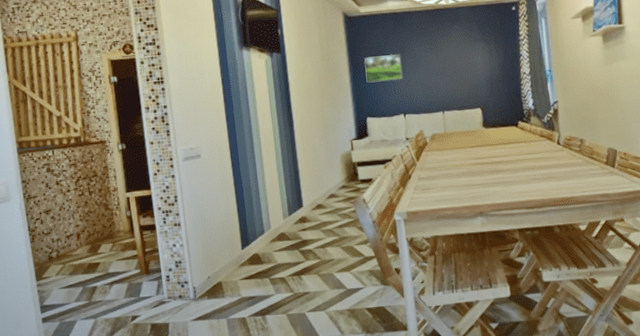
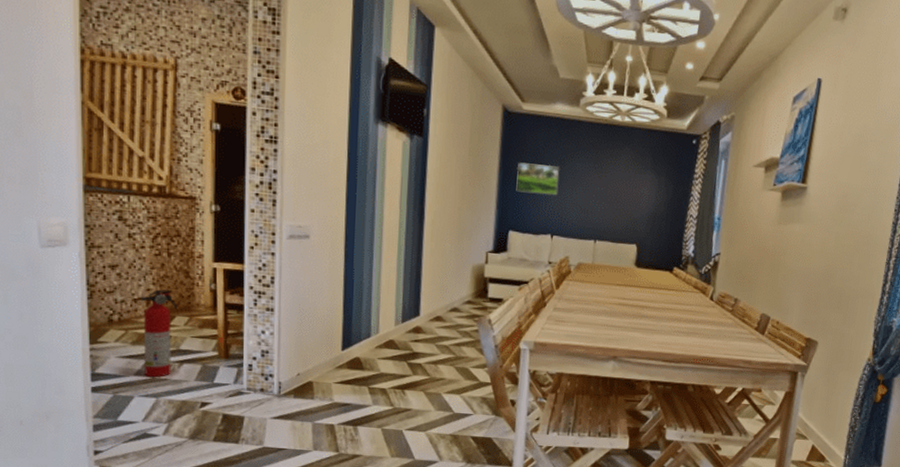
fire extinguisher: none [71,223,104,302] -> present [140,289,177,378]

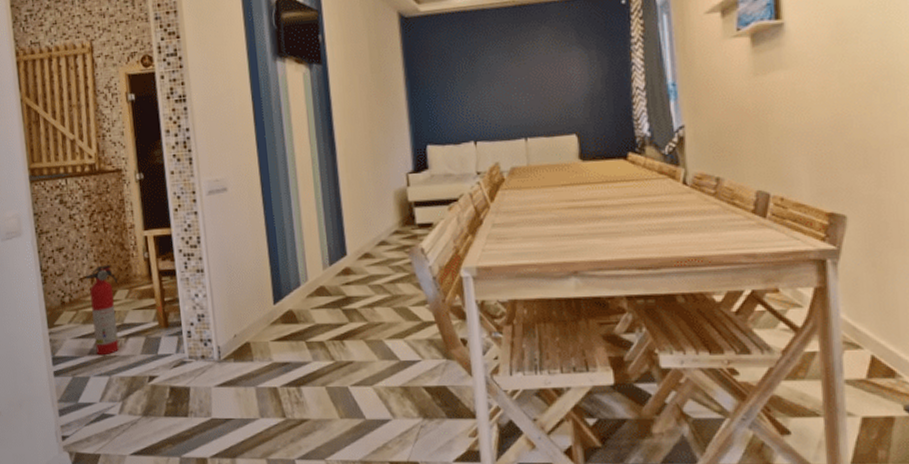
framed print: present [516,162,560,195] -> none [423,64,474,101]

